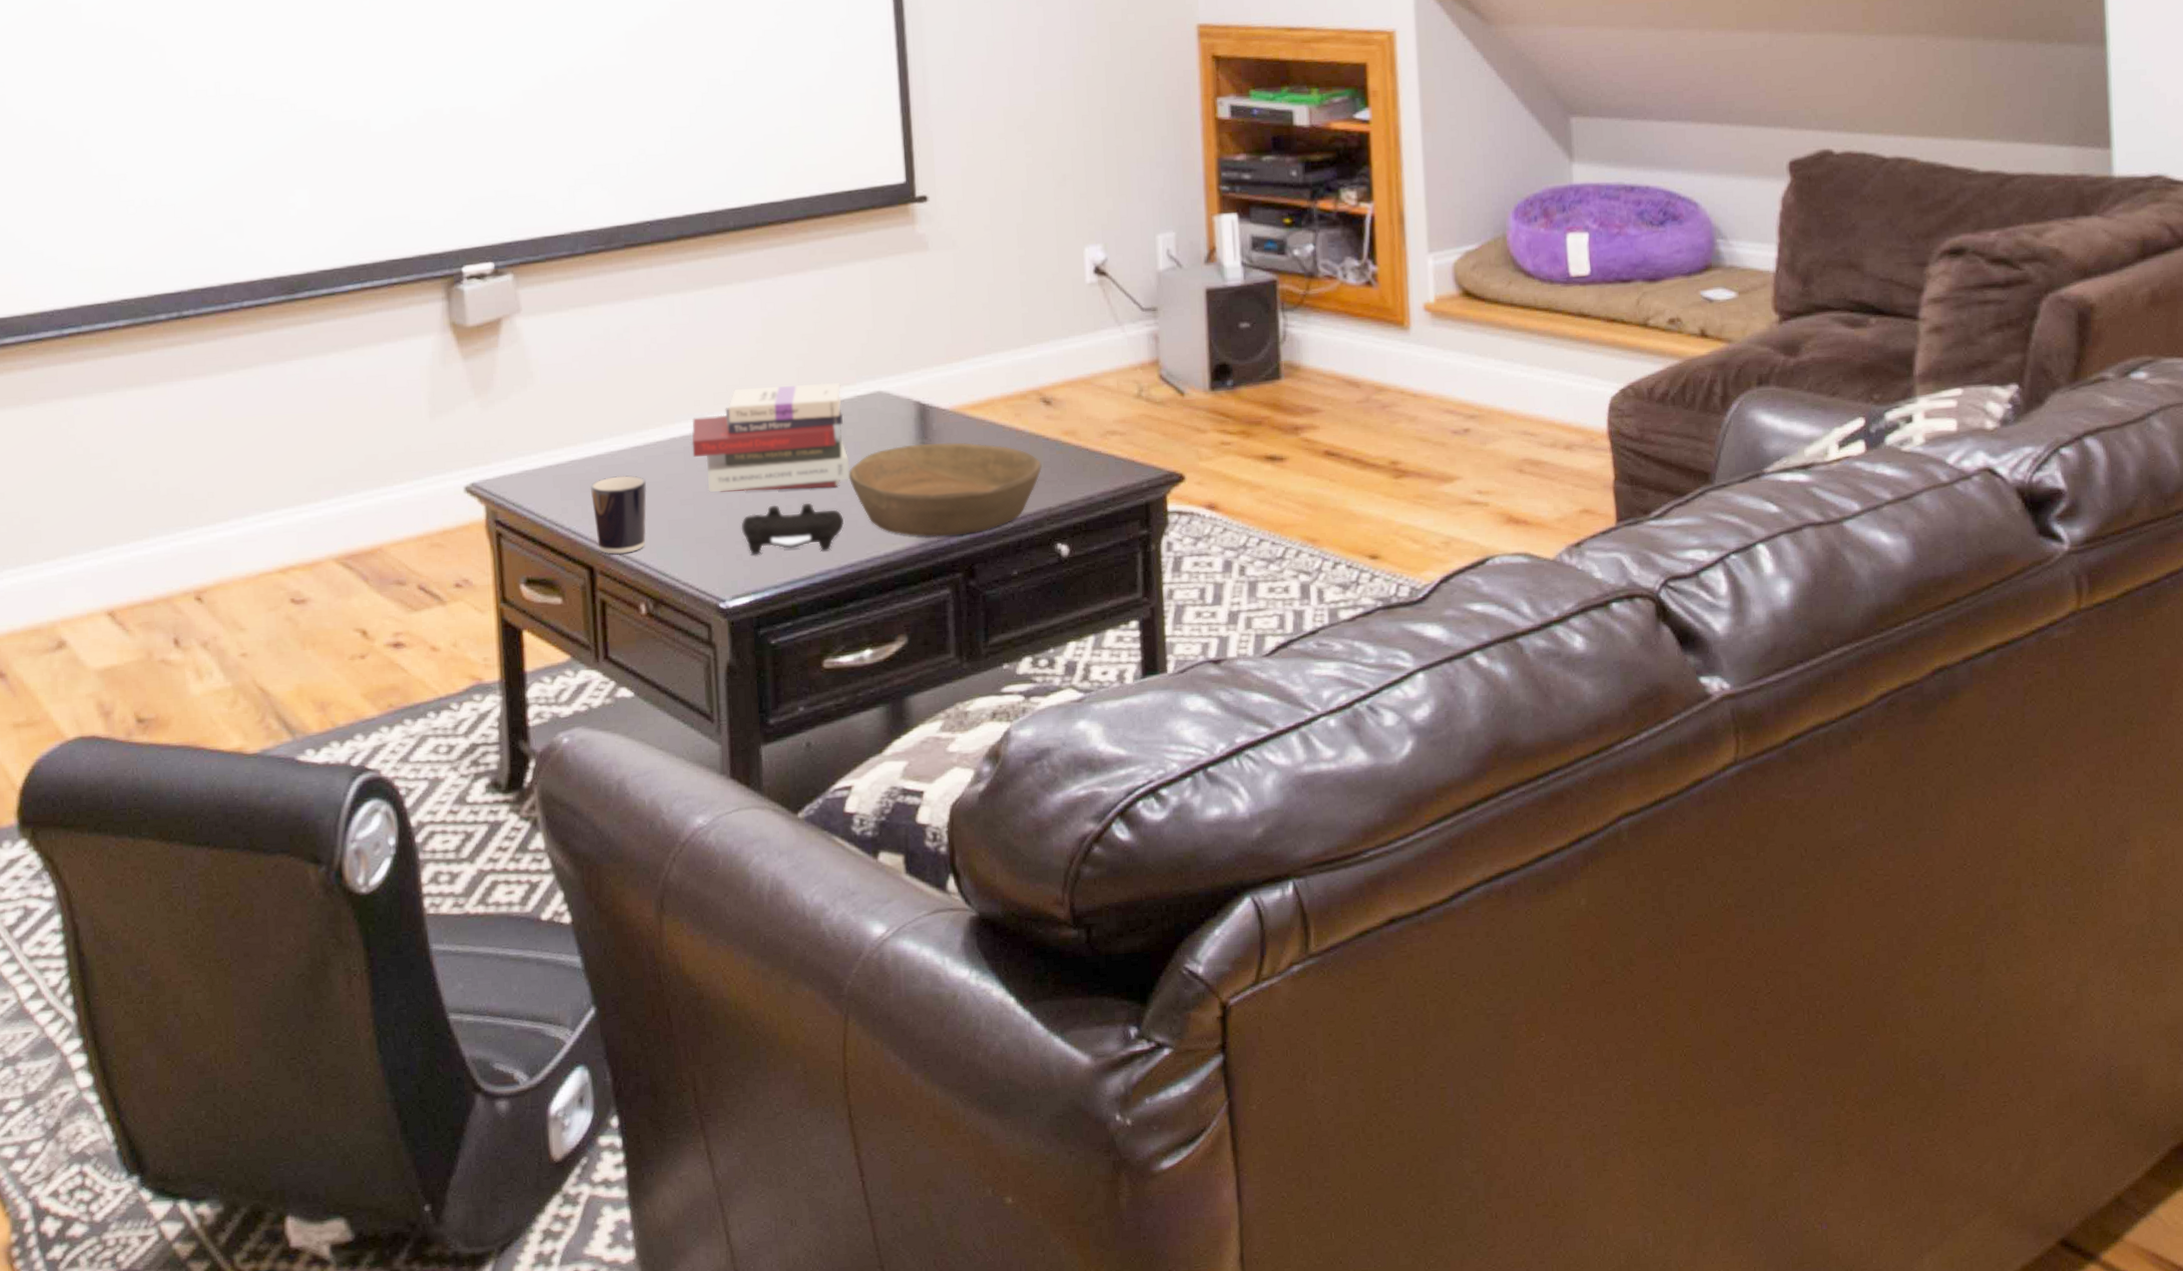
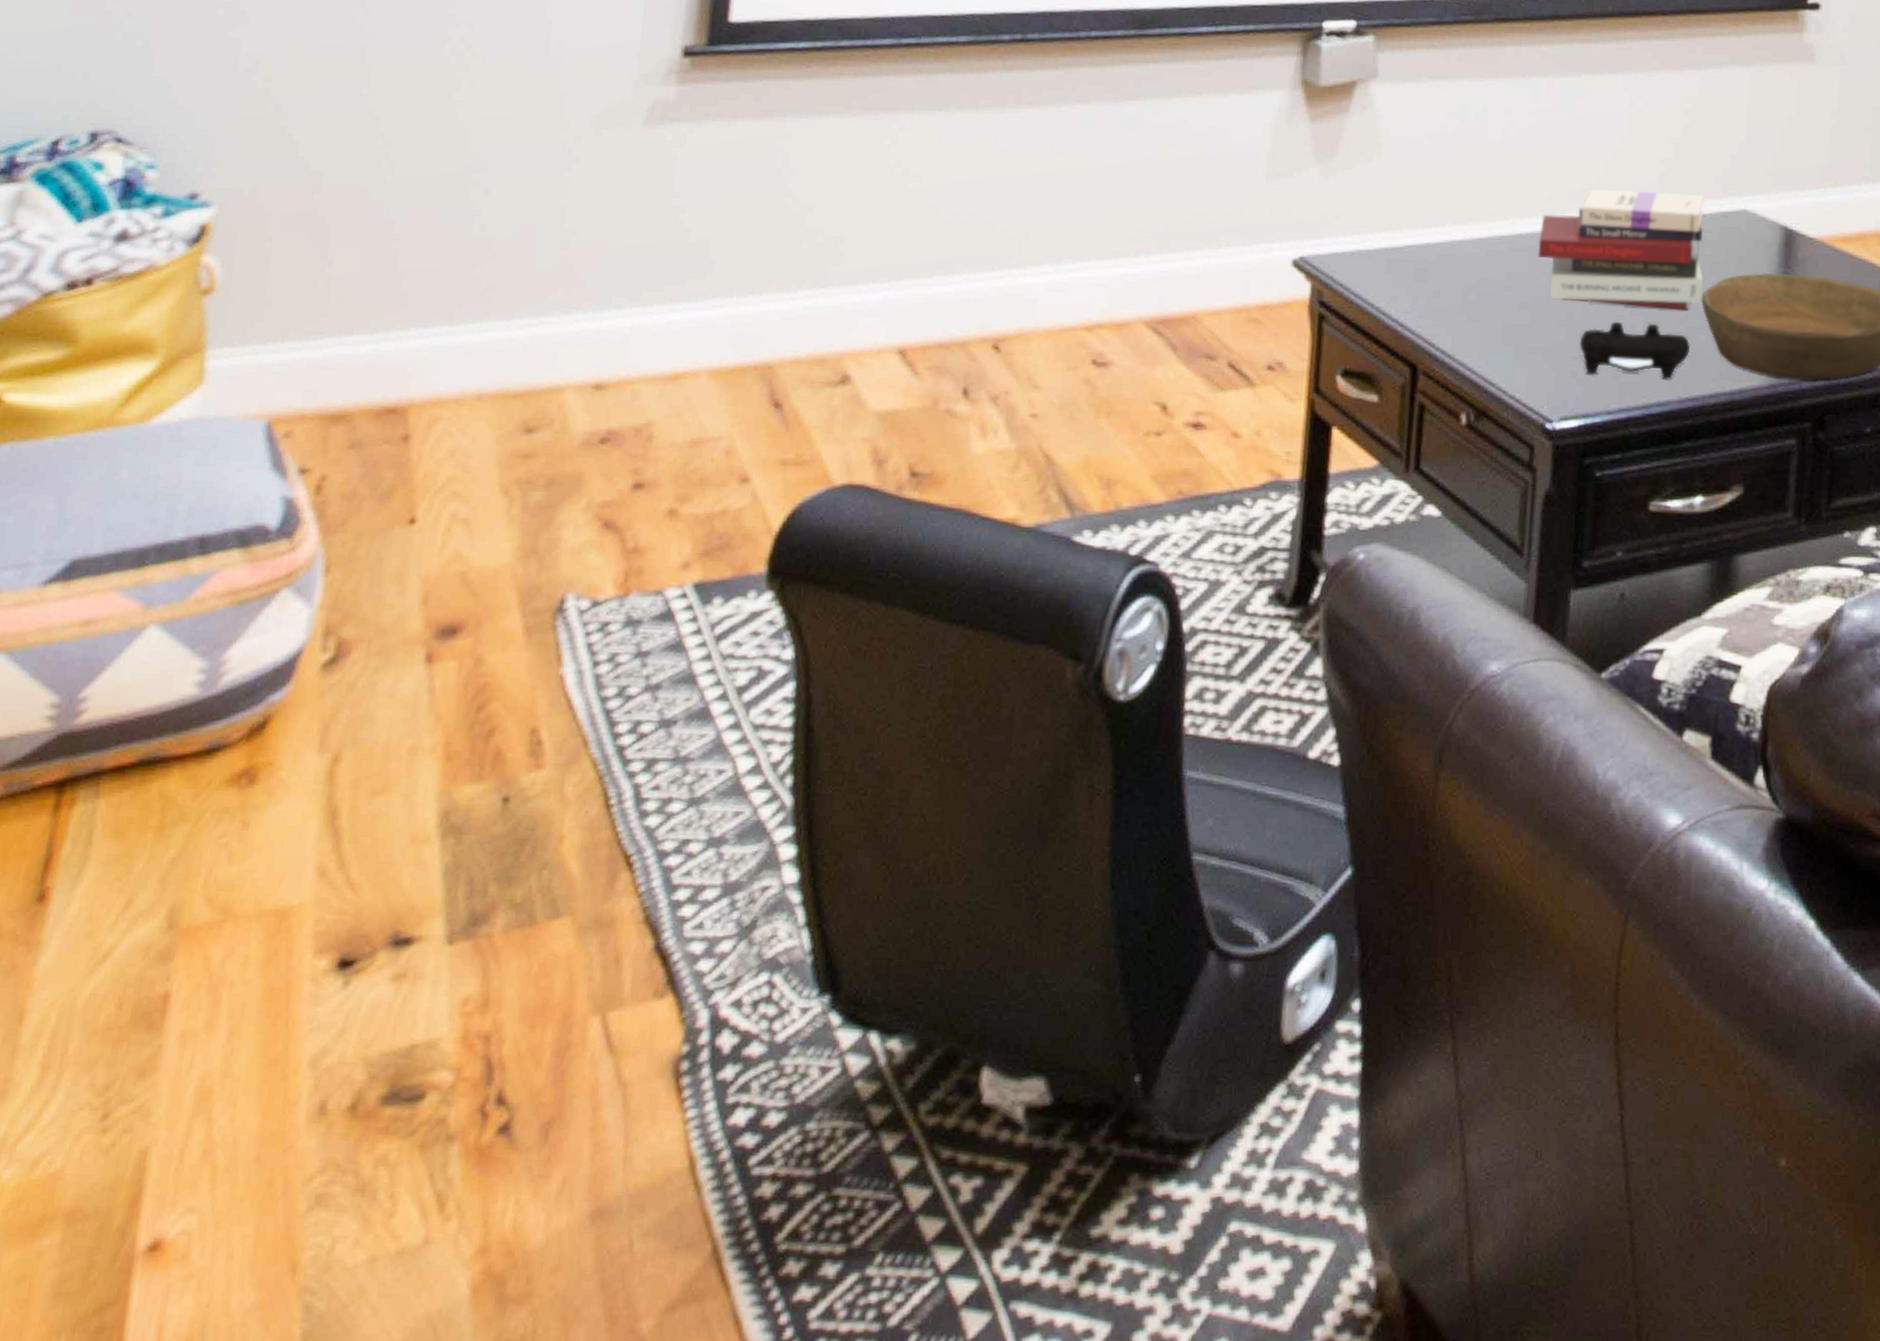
mug: present [590,475,647,554] -> none [1424,267,1486,355]

